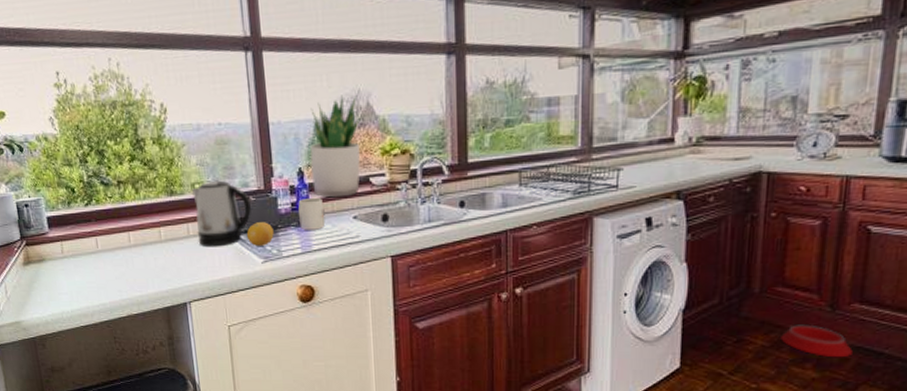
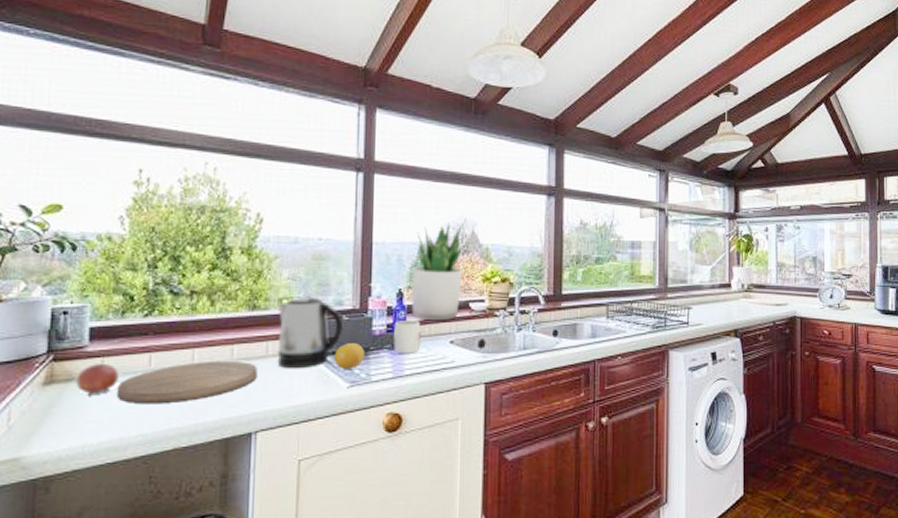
fruit: none [45,247,77,273] -> present [75,364,119,396]
cutting board: none [76,241,184,280] -> present [116,360,257,405]
pet bowl: present [780,324,853,358] -> none [820,452,873,483]

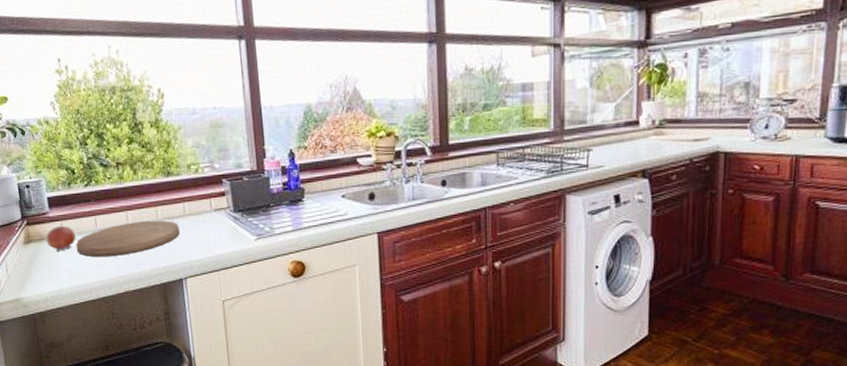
kettle: present [277,296,344,368] -> none [188,161,246,225]
fruit: present [334,343,365,369] -> none [240,201,267,224]
mug: present [394,319,421,354] -> none [289,177,315,209]
planter: present [411,222,465,321] -> none [300,81,348,178]

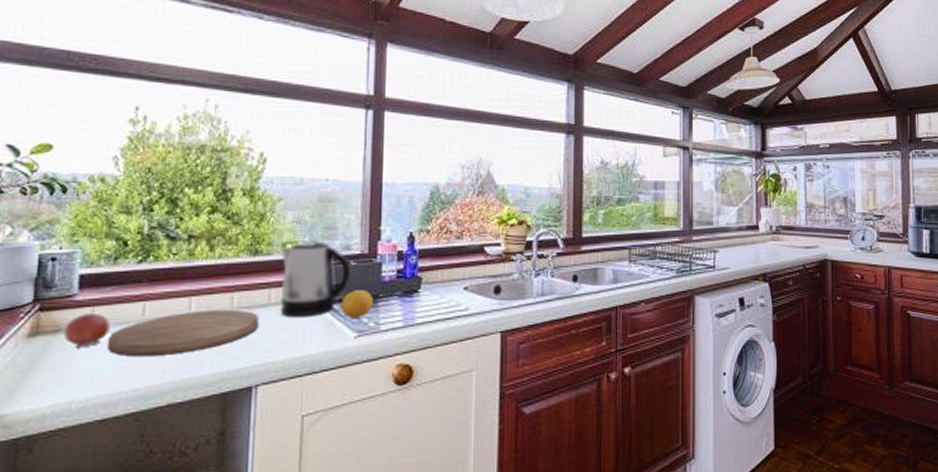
kettle: none [188,161,246,225] -> present [280,241,352,317]
fruit: none [240,201,267,224] -> present [340,290,373,317]

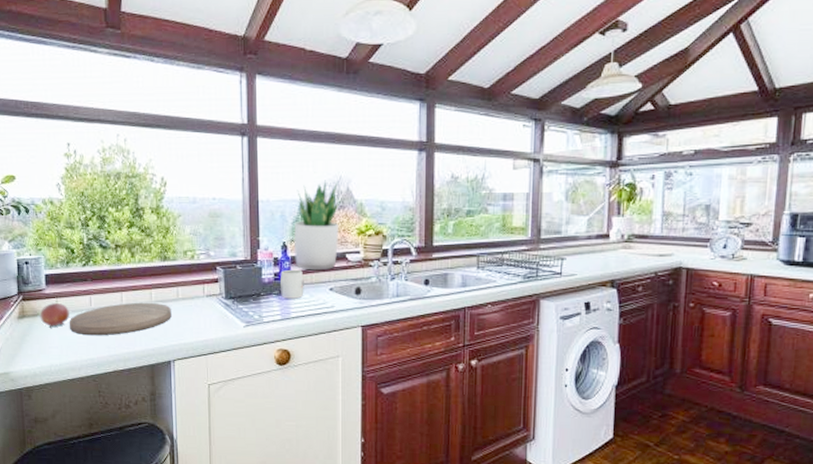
kettle: present [280,241,352,317] -> none [184,249,238,309]
fruit: present [340,290,373,317] -> none [231,289,257,311]
mug: none [404,265,434,301] -> present [281,269,304,299]
planter: none [423,162,480,266] -> present [294,180,341,271]

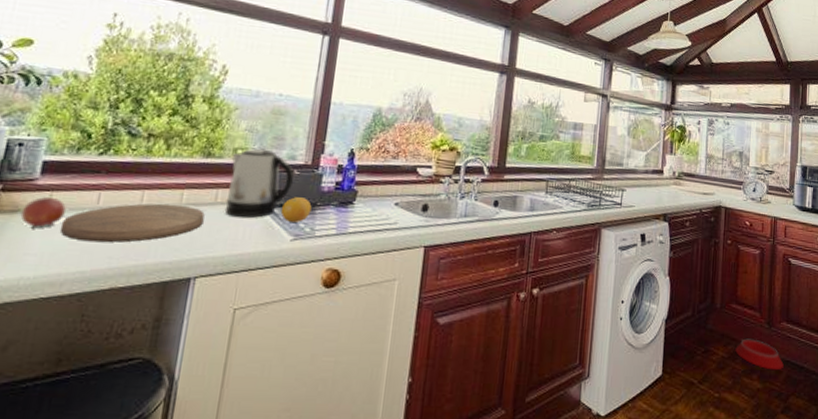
kettle: none [184,249,238,309] -> present [224,148,295,218]
fruit: none [231,289,257,311] -> present [280,197,312,223]
mug: present [281,269,304,299] -> none [340,179,369,212]
planter: present [294,180,341,271] -> none [361,89,418,183]
pet bowl: none [698,403,759,434] -> present [735,338,784,371]

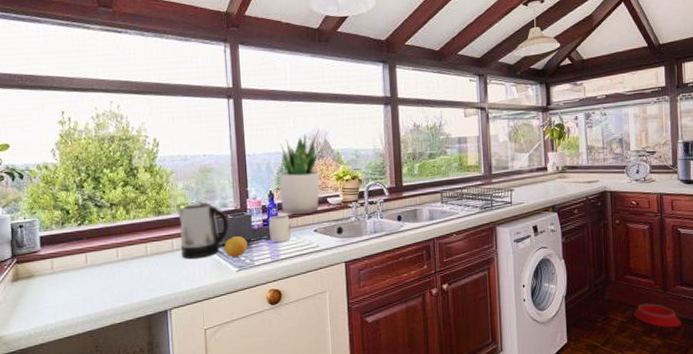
fruit: present [20,197,66,229] -> none [34,263,65,288]
cutting board: present [60,203,205,242] -> none [64,255,167,293]
mug: none [340,179,369,212] -> present [269,214,291,243]
planter: none [361,89,418,183] -> present [279,133,320,215]

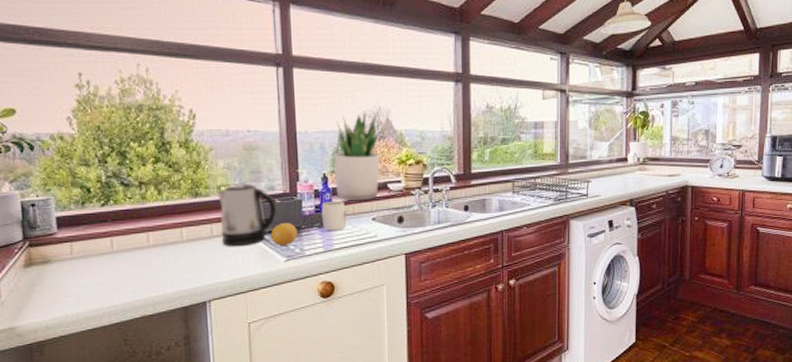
pet bowl: present [633,303,681,328] -> none [704,303,752,329]

